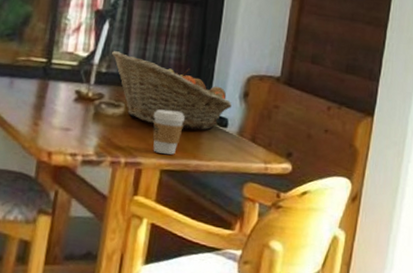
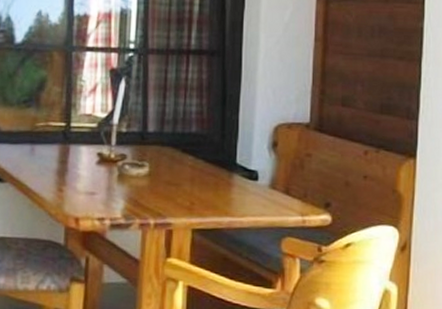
fruit basket: present [112,51,232,131] -> none [131,109,260,186]
coffee cup: present [153,109,185,155] -> none [179,166,212,213]

